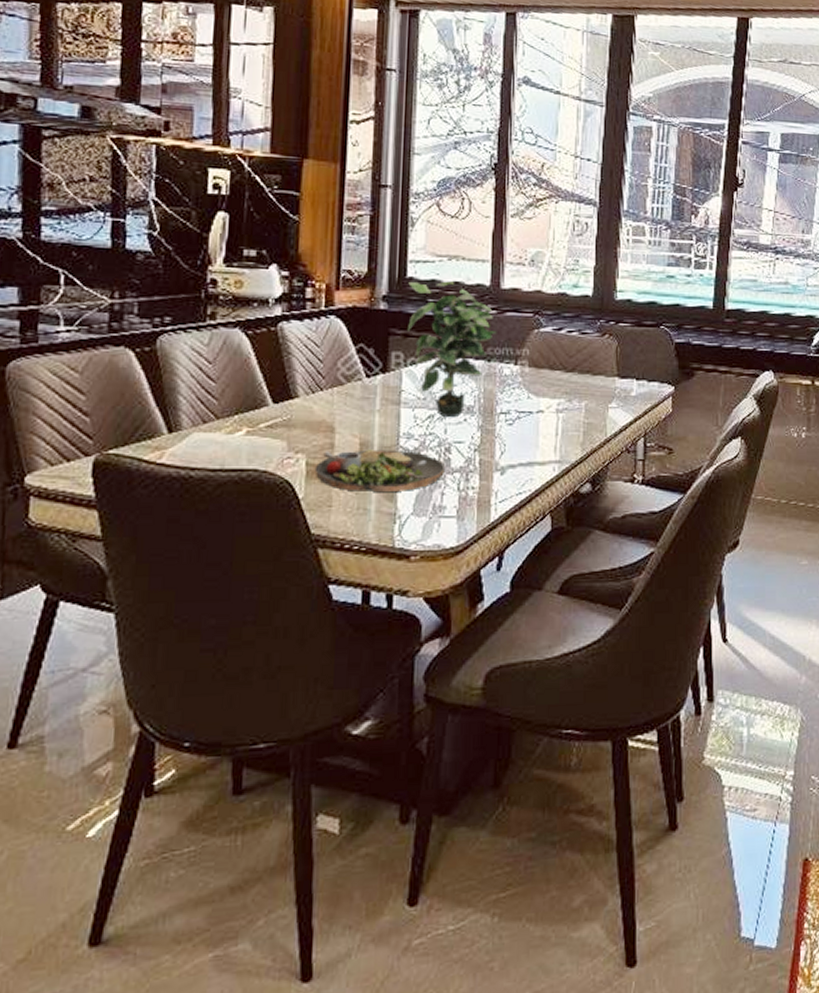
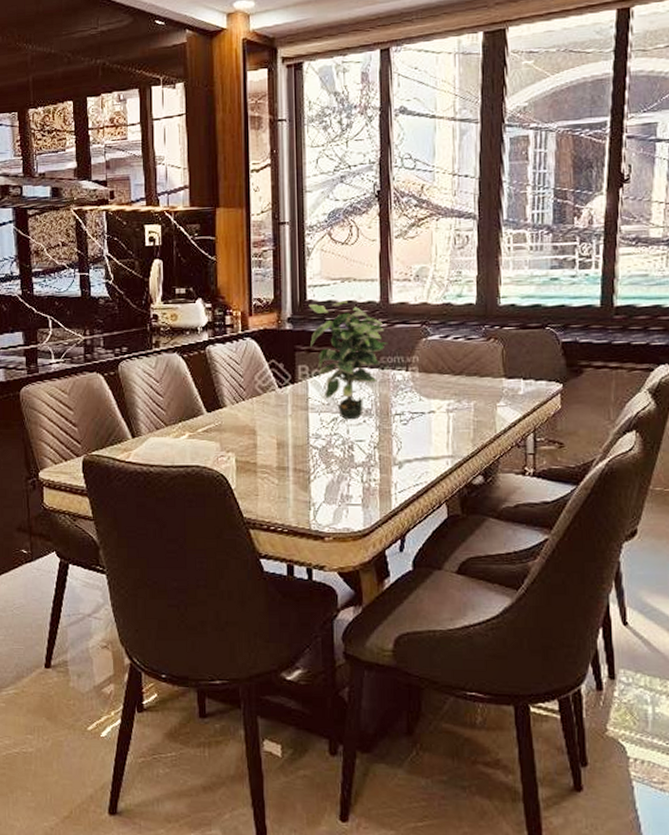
dinner plate: present [314,449,444,492] -> none [242,448,349,483]

